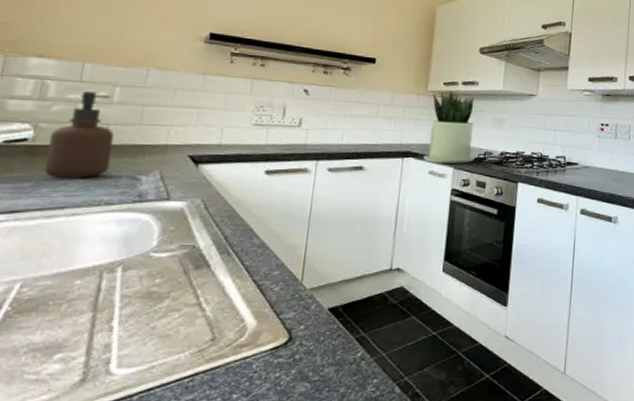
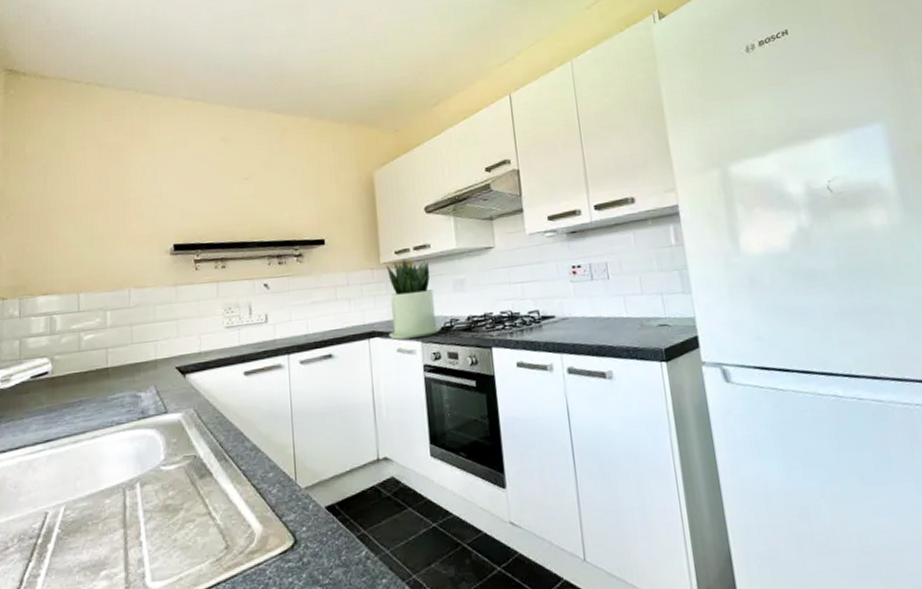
soap dispenser: present [45,91,115,180] -> none [64,319,114,406]

